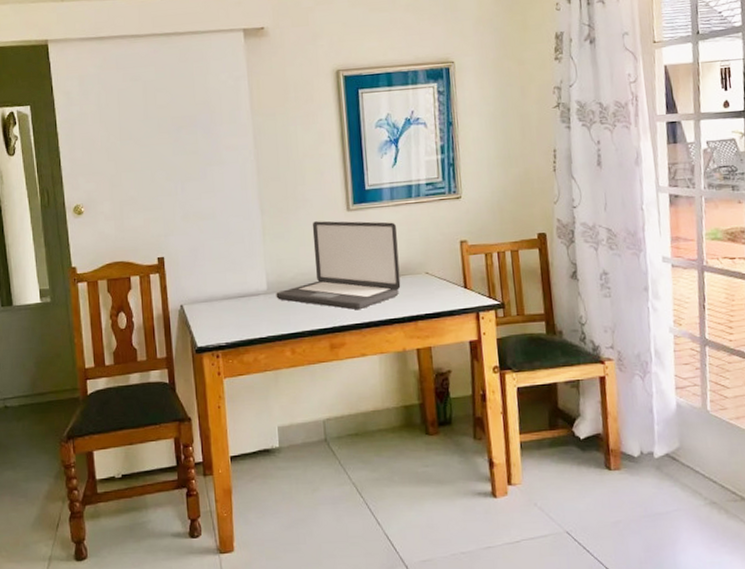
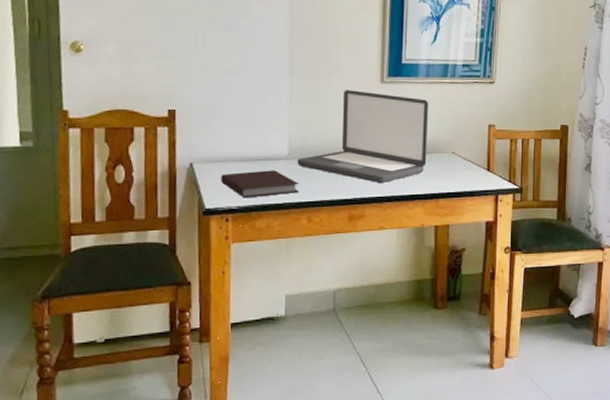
notebook: none [209,305,281,334] -> present [221,170,299,198]

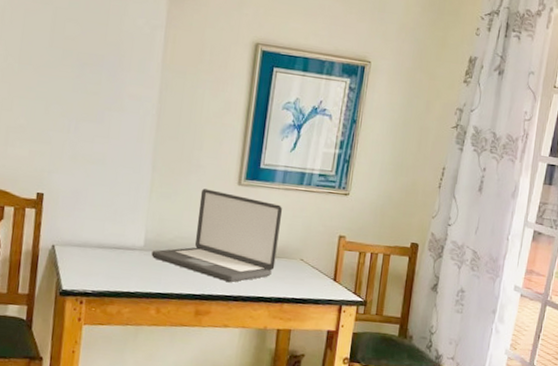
notebook: present [221,170,299,198] -> none [79,258,152,284]

